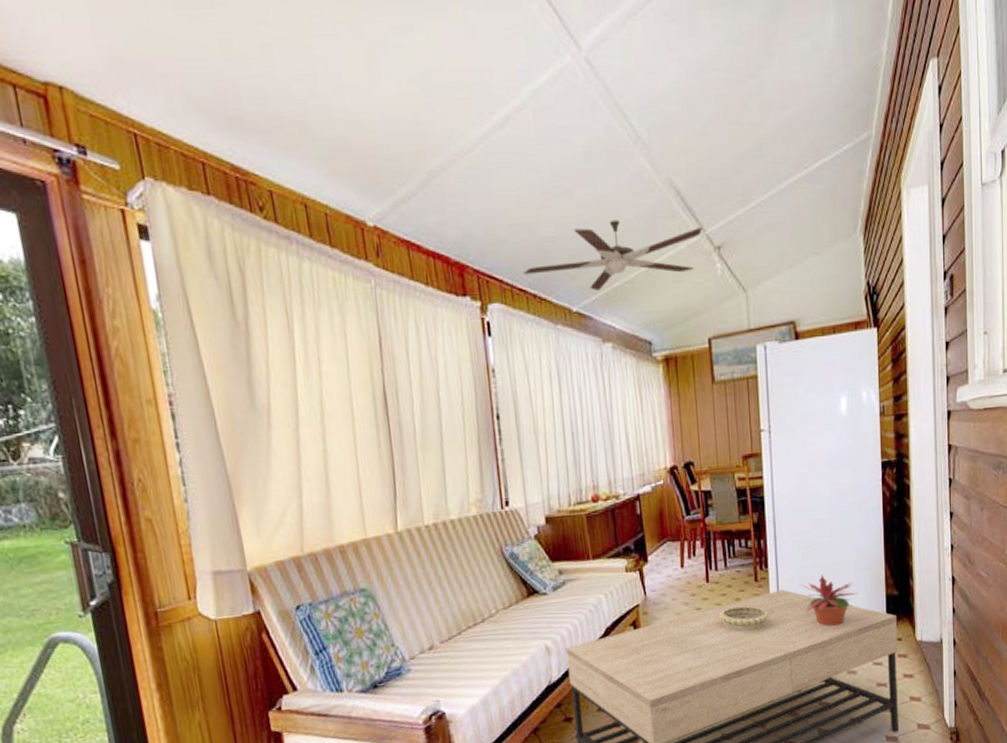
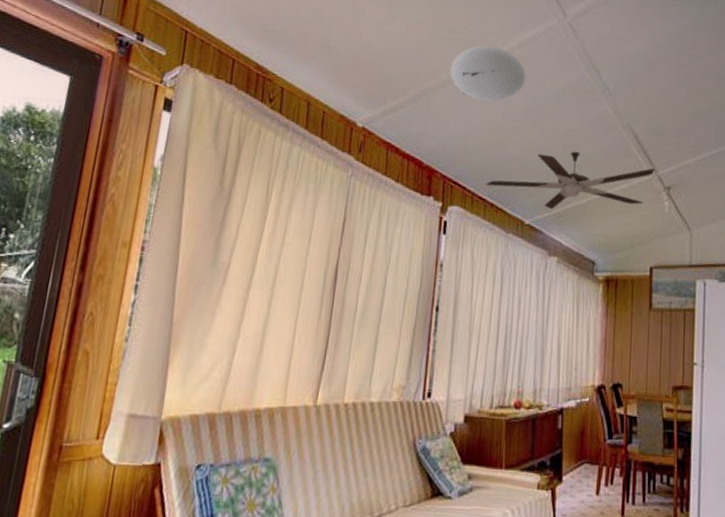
ceiling light: none [458,102,547,173] -> present [450,45,526,102]

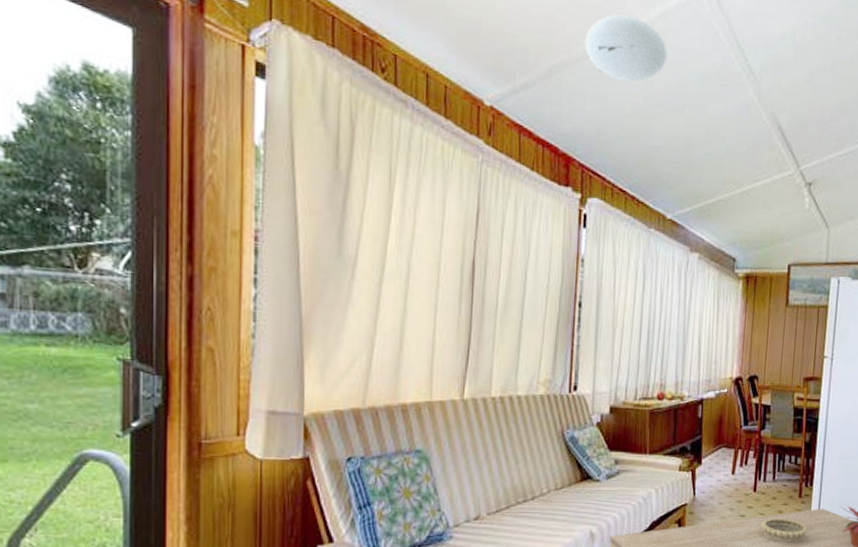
ceiling fan: present [485,151,655,209] -> none [625,141,797,203]

